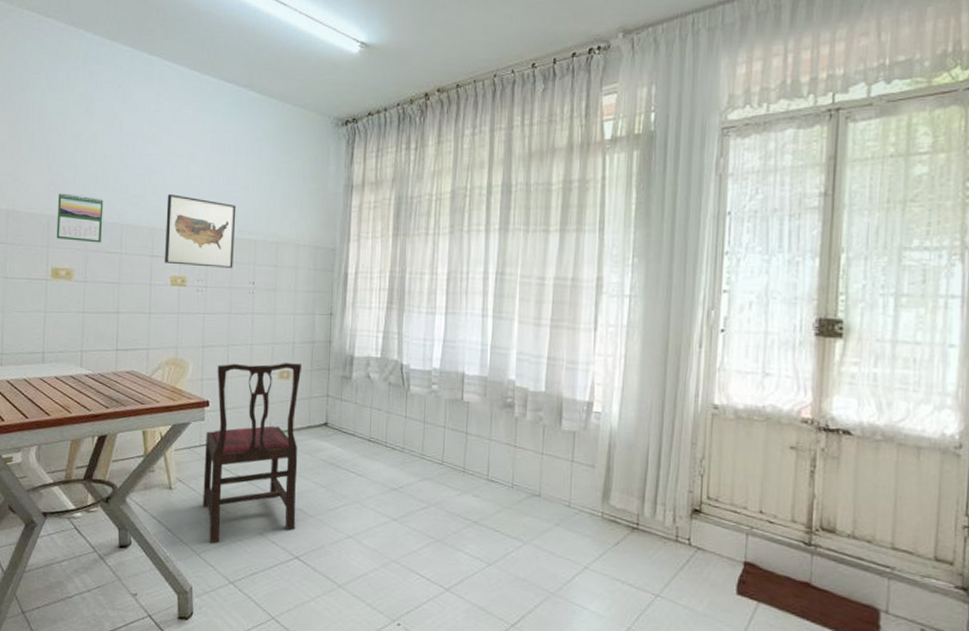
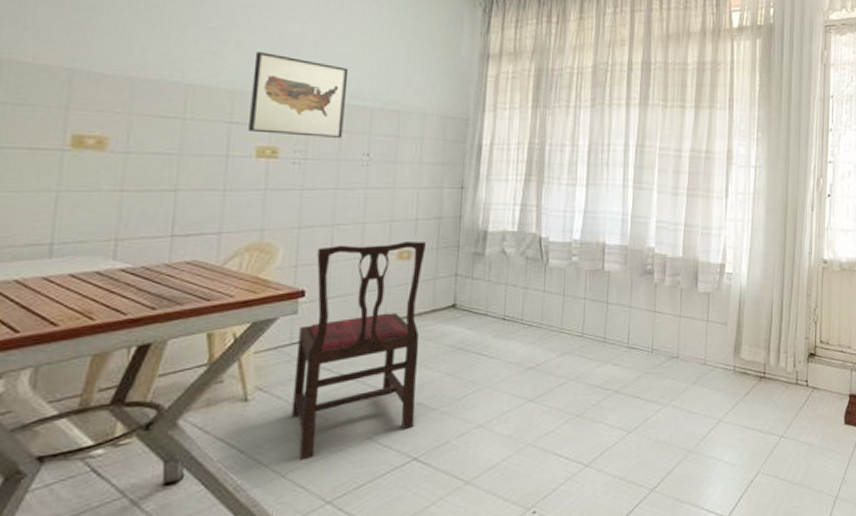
calendar: present [56,192,104,243] -> none [82,41,161,106]

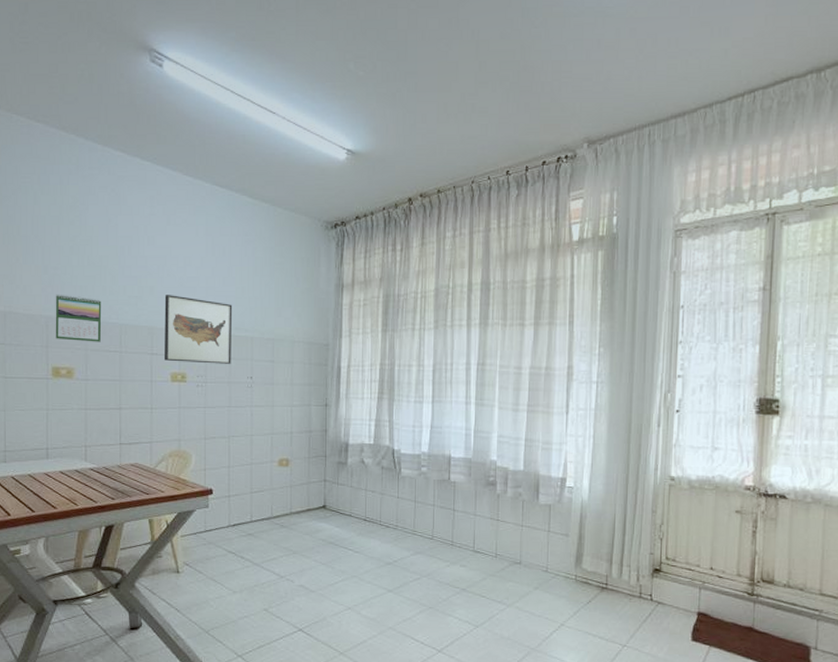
calendar: none [82,41,161,106] -> present [55,294,102,342]
dining chair: present [291,242,426,461] -> none [210,451,299,622]

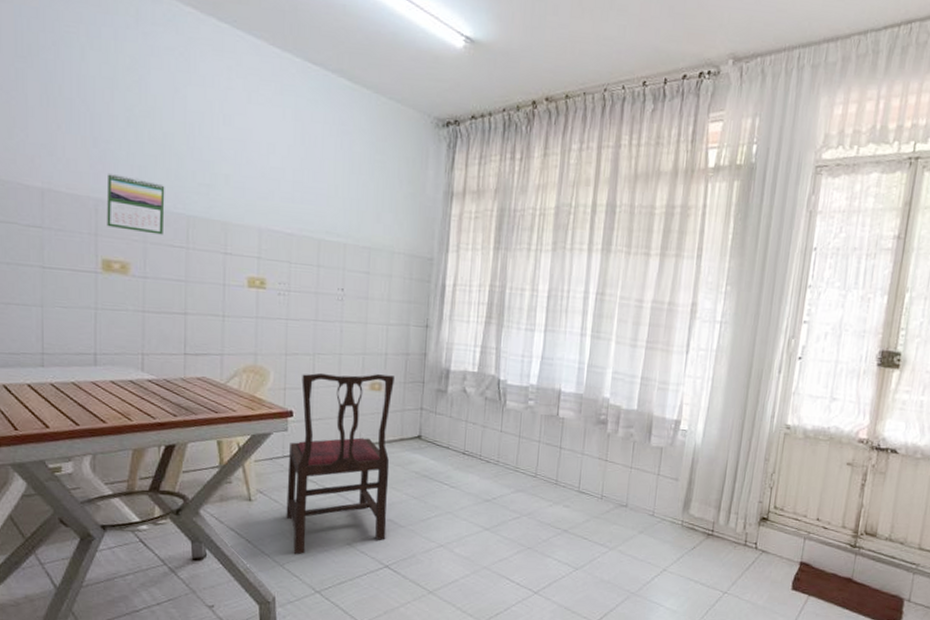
wall art: present [164,295,233,364] -> none [241,186,324,272]
dining chair: none [210,451,299,622] -> present [286,372,394,555]

